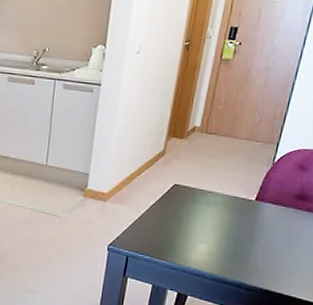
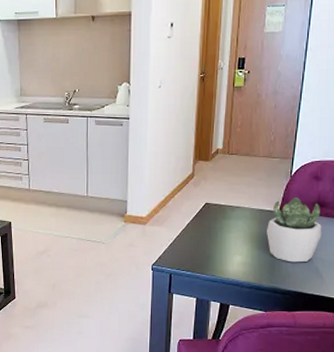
succulent plant: none [238,187,302,259] -> present [267,198,322,263]

